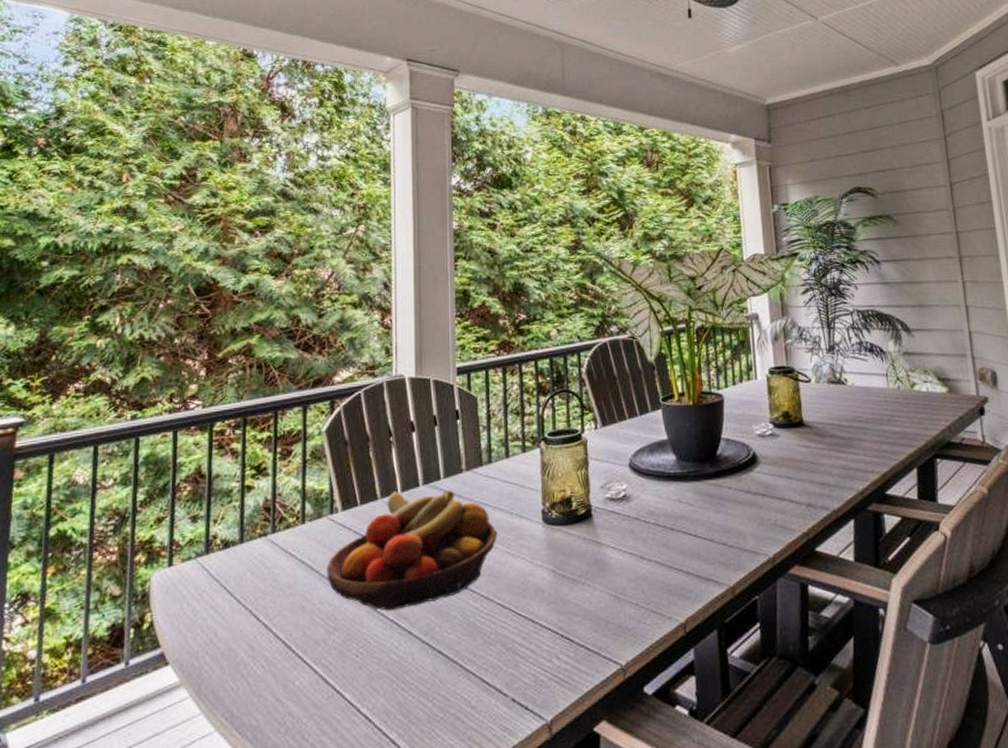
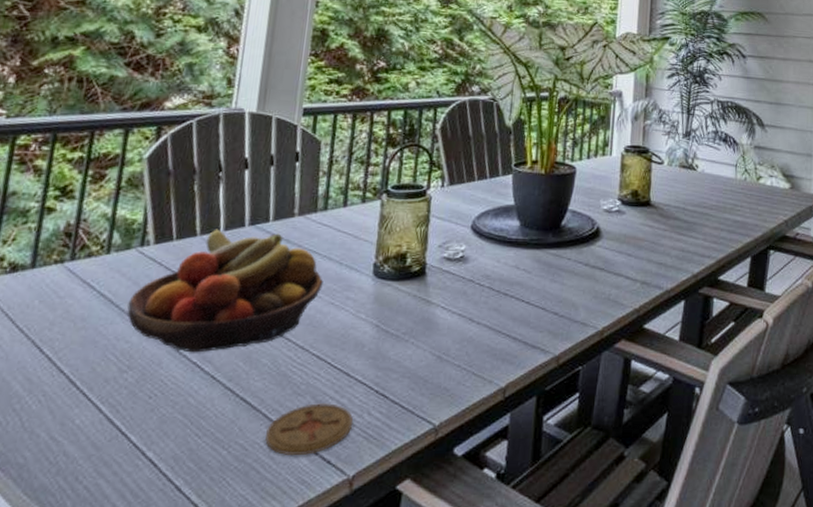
coaster: none [464,650,544,704] -> present [264,403,354,455]

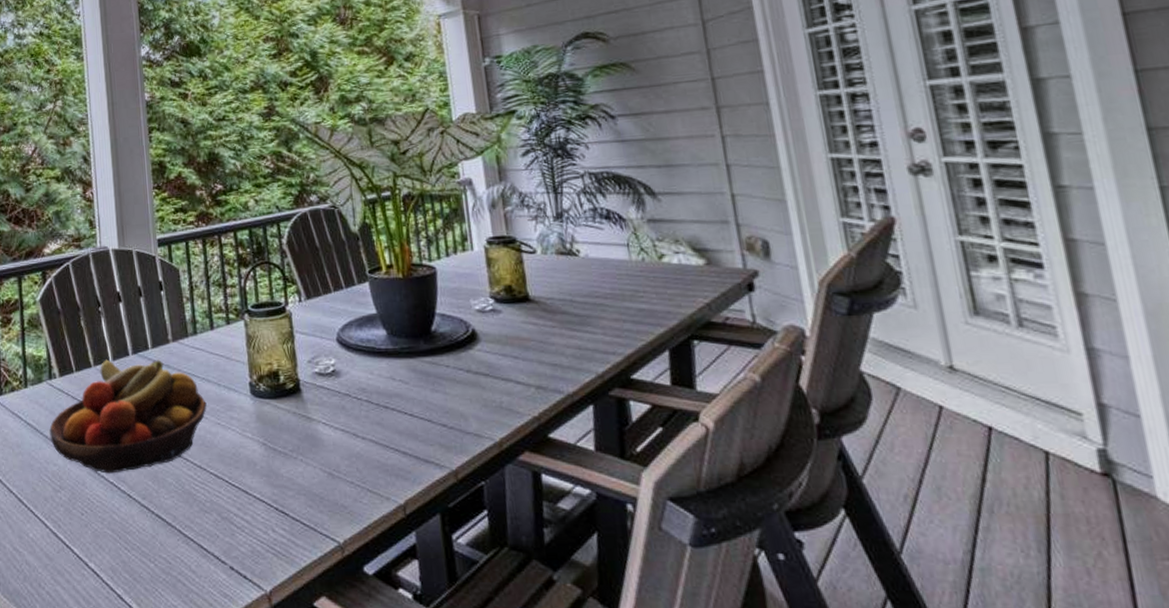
coaster: present [264,403,354,455] -> none [183,520,261,569]

